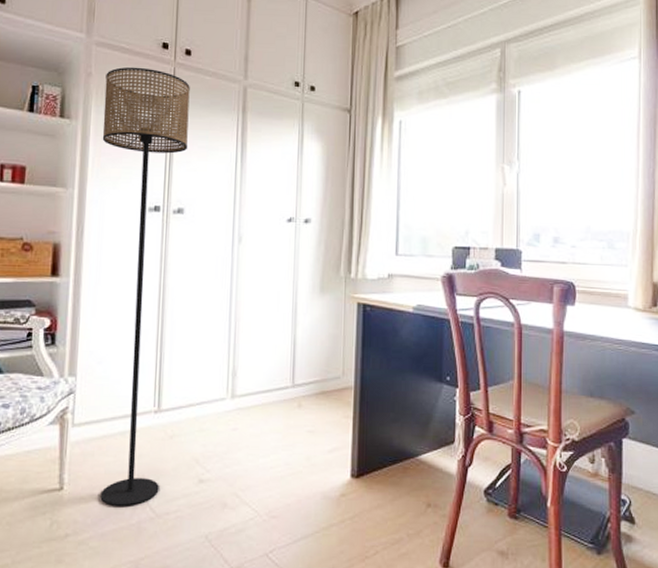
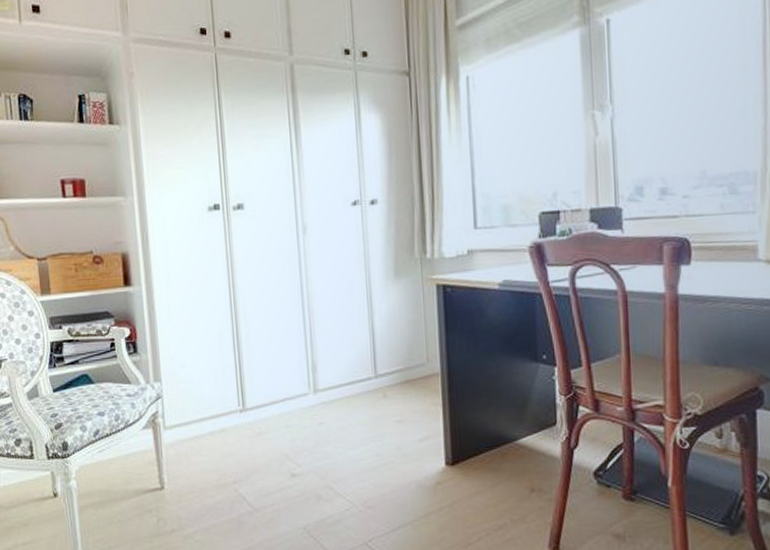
floor lamp: present [100,67,190,506] -> none [147,59,254,502]

